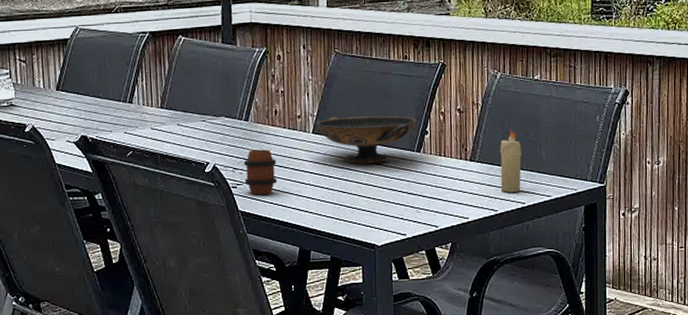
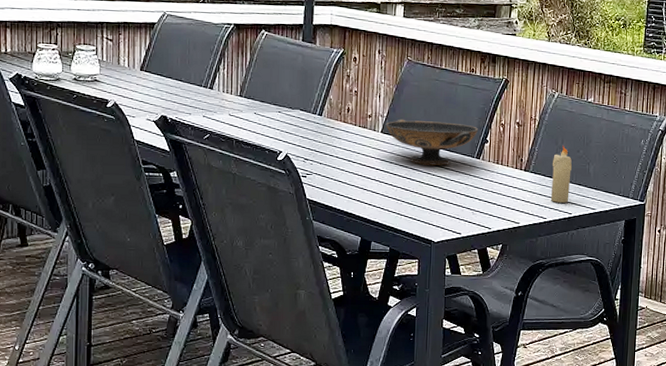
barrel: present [243,149,278,195] -> none [314,143,346,186]

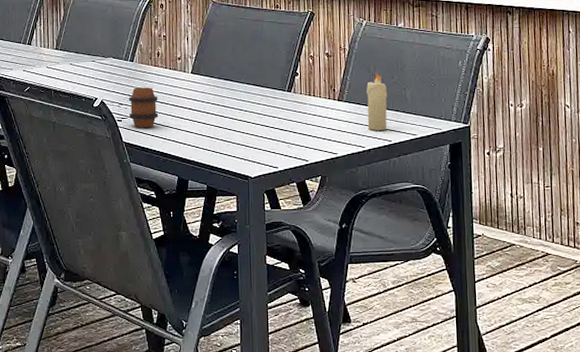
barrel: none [314,143,346,186] -> present [128,87,159,128]
decorative bowl: present [385,119,479,166] -> none [194,58,288,102]

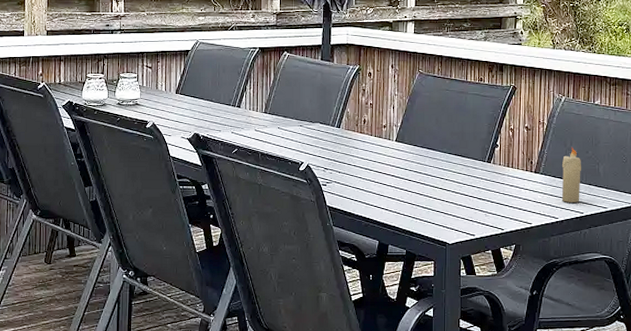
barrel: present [128,87,159,128] -> none [333,153,363,192]

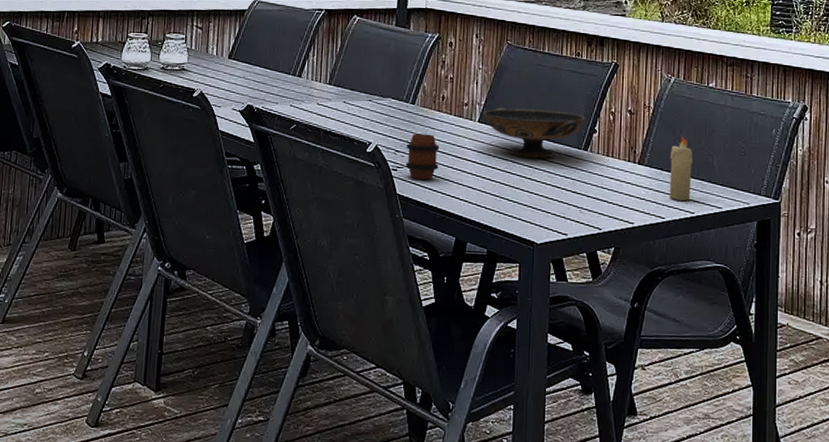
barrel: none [333,153,363,192] -> present [405,133,440,180]
decorative bowl: none [399,128,489,171] -> present [483,107,586,158]

